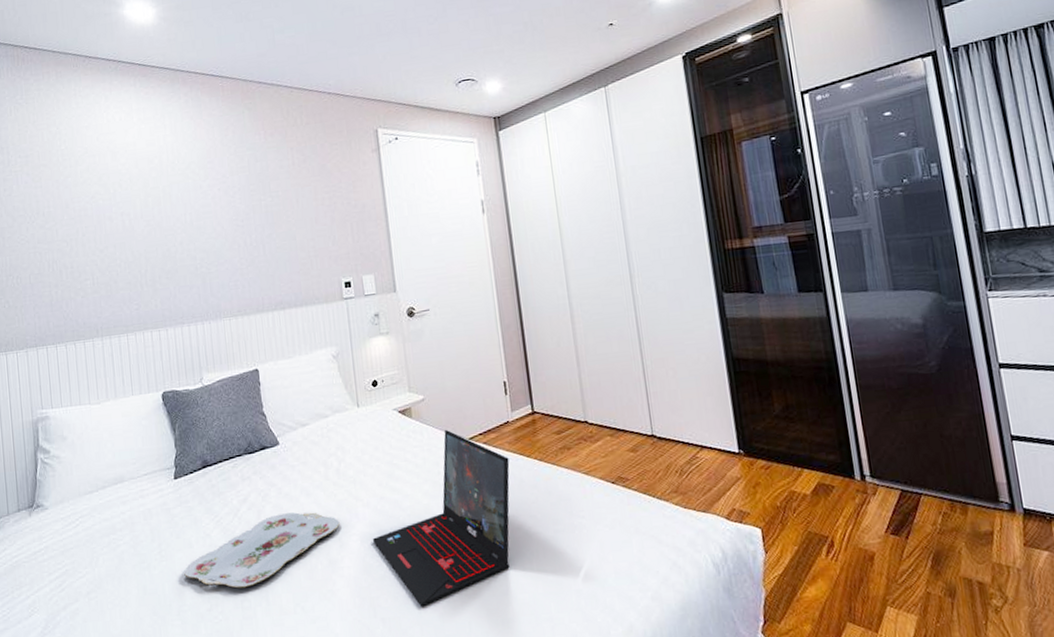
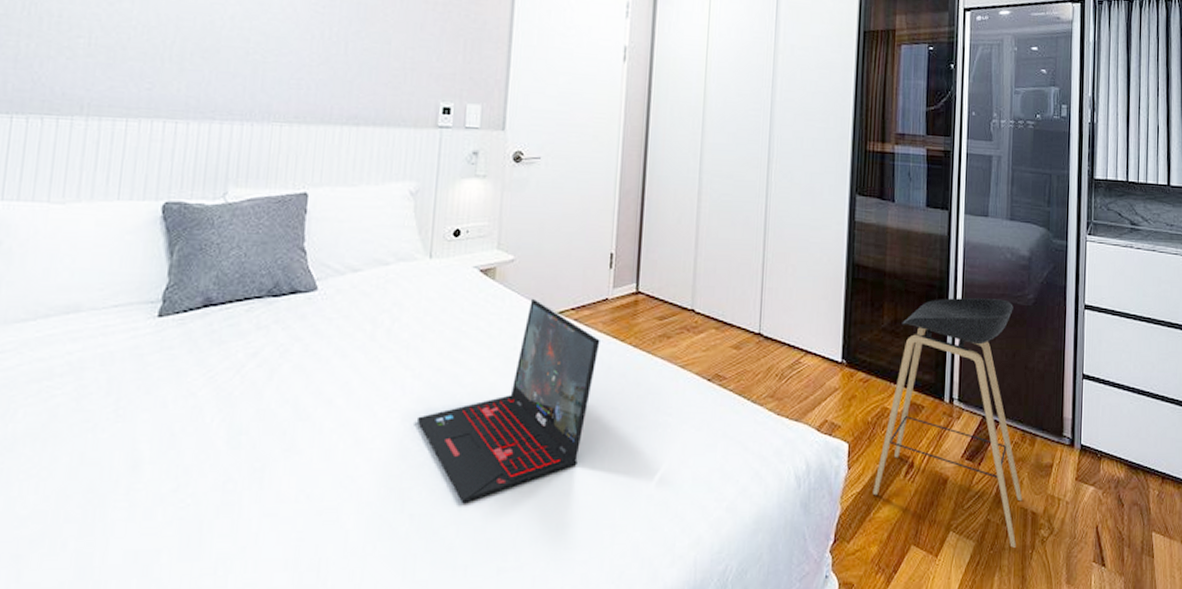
serving tray: present [184,512,340,589] -> none [146,376,379,465]
stool: none [794,370,966,619] -> present [872,298,1023,548]

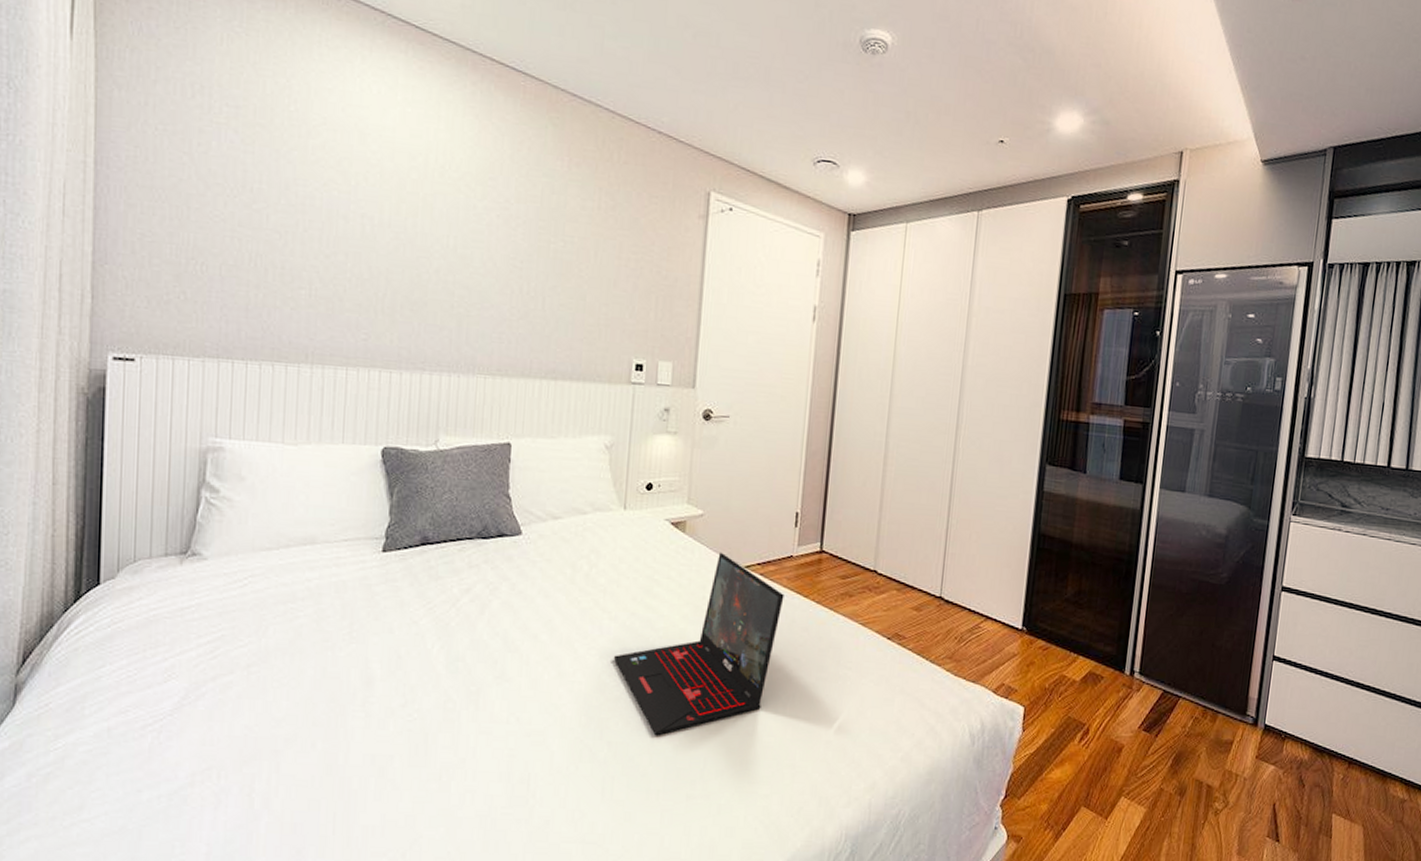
stool: present [872,298,1023,548] -> none [1045,572,1205,817]

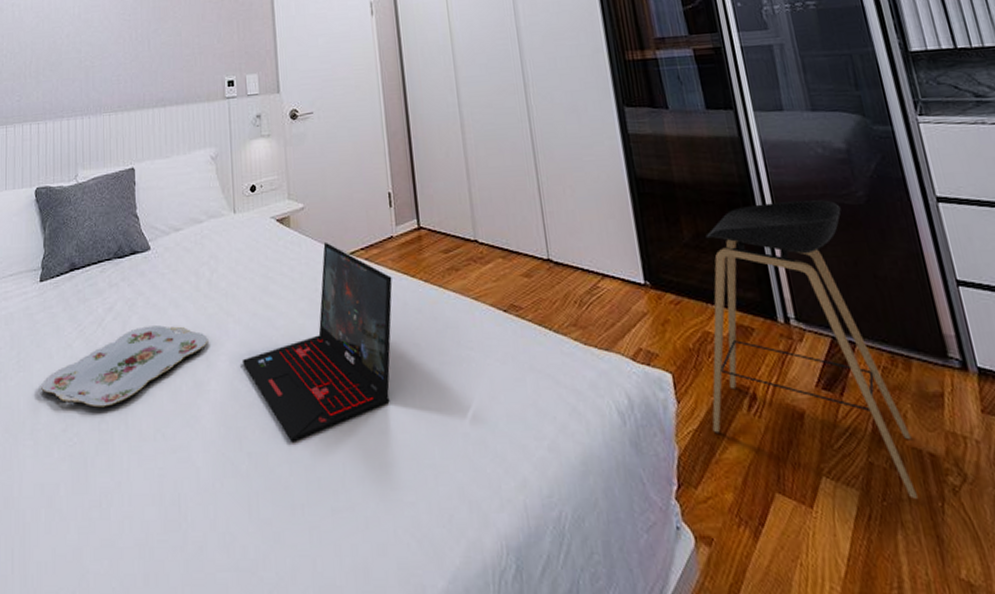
serving tray: none [377,612,579,687] -> present [41,325,208,408]
stool: none [1045,572,1205,817] -> present [706,200,918,499]

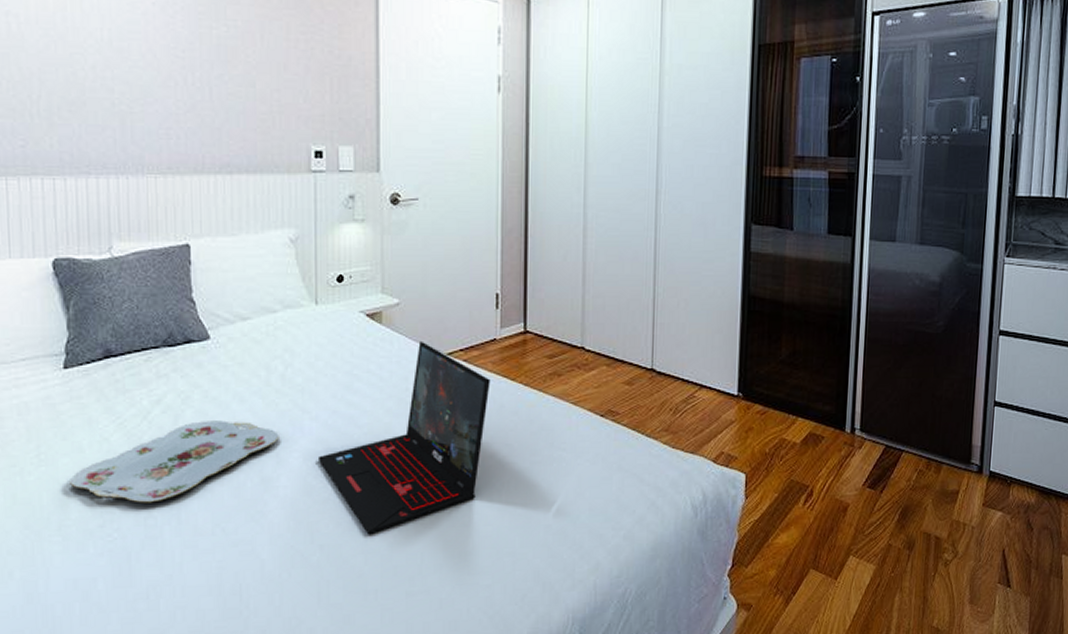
stool: present [706,200,918,499] -> none [770,327,926,571]

